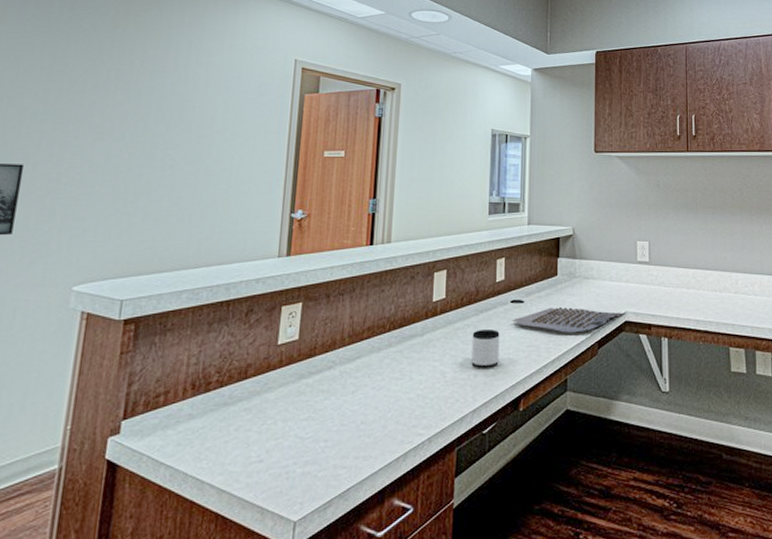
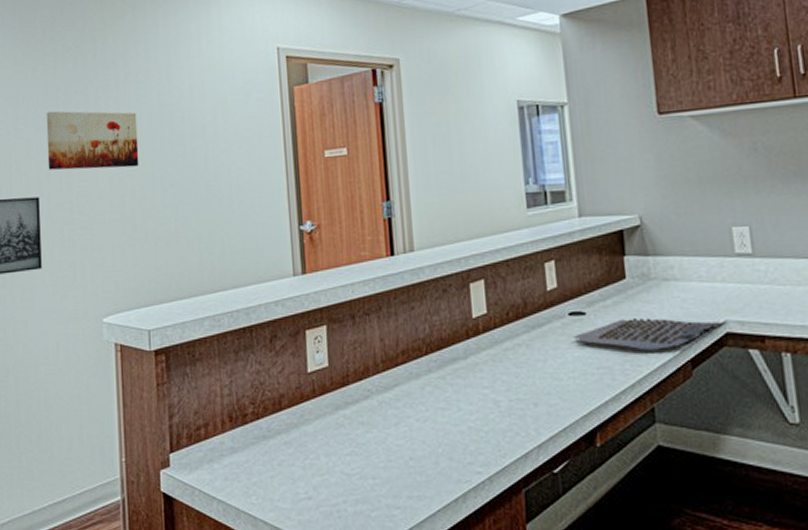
wall art: none [39,85,147,146] -> present [46,111,139,170]
mug: present [471,330,500,368] -> none [525,349,563,396]

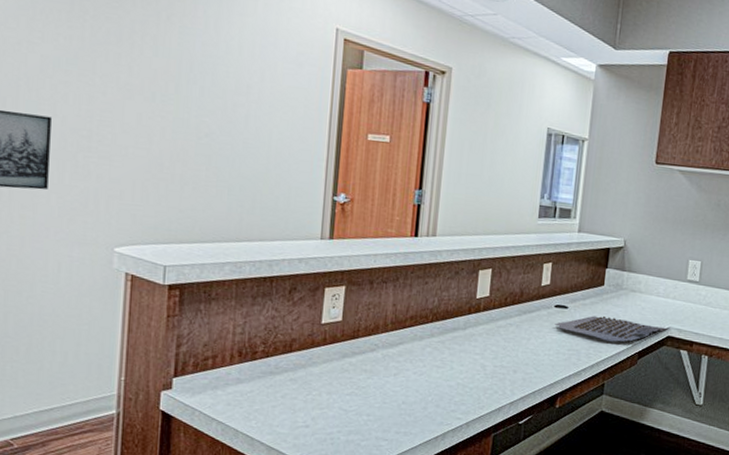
wall art: present [46,111,139,170] -> none [65,32,177,110]

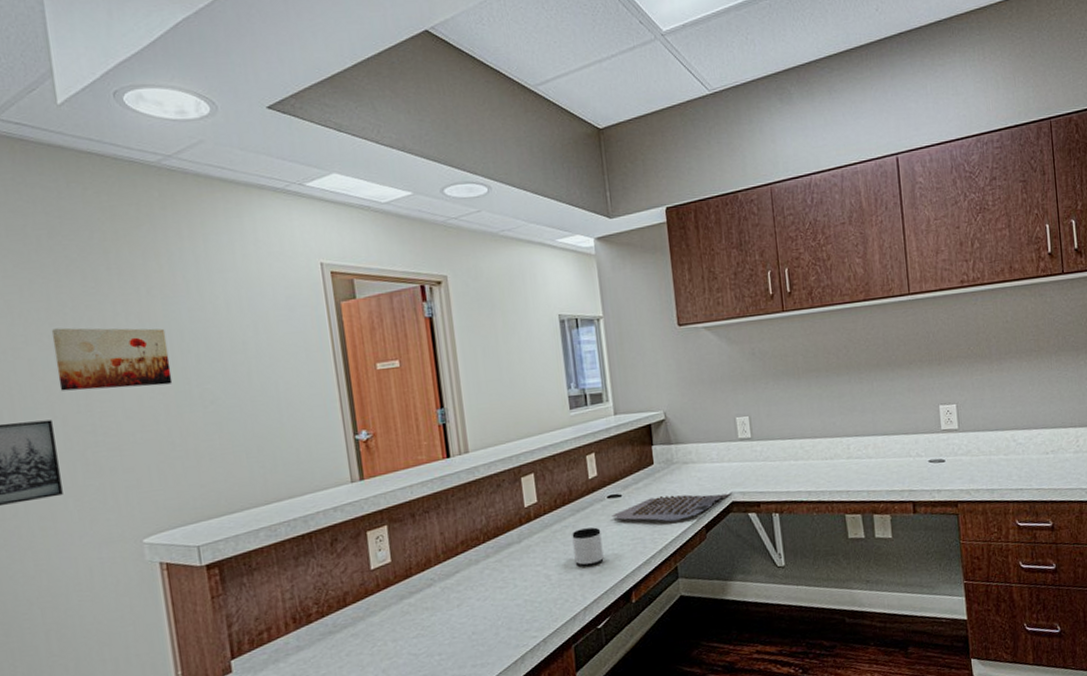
wall art: none [65,32,177,110] -> present [51,327,173,391]
mug: none [511,329,542,366] -> present [572,527,604,568]

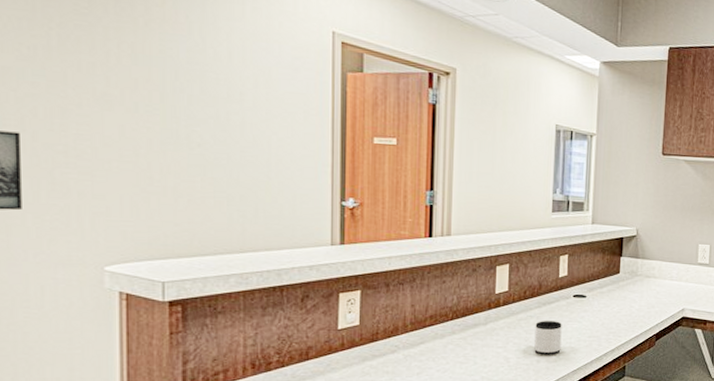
wall art: present [51,327,173,391] -> none [32,41,160,120]
specimen tray: present [611,493,732,522] -> none [574,302,683,326]

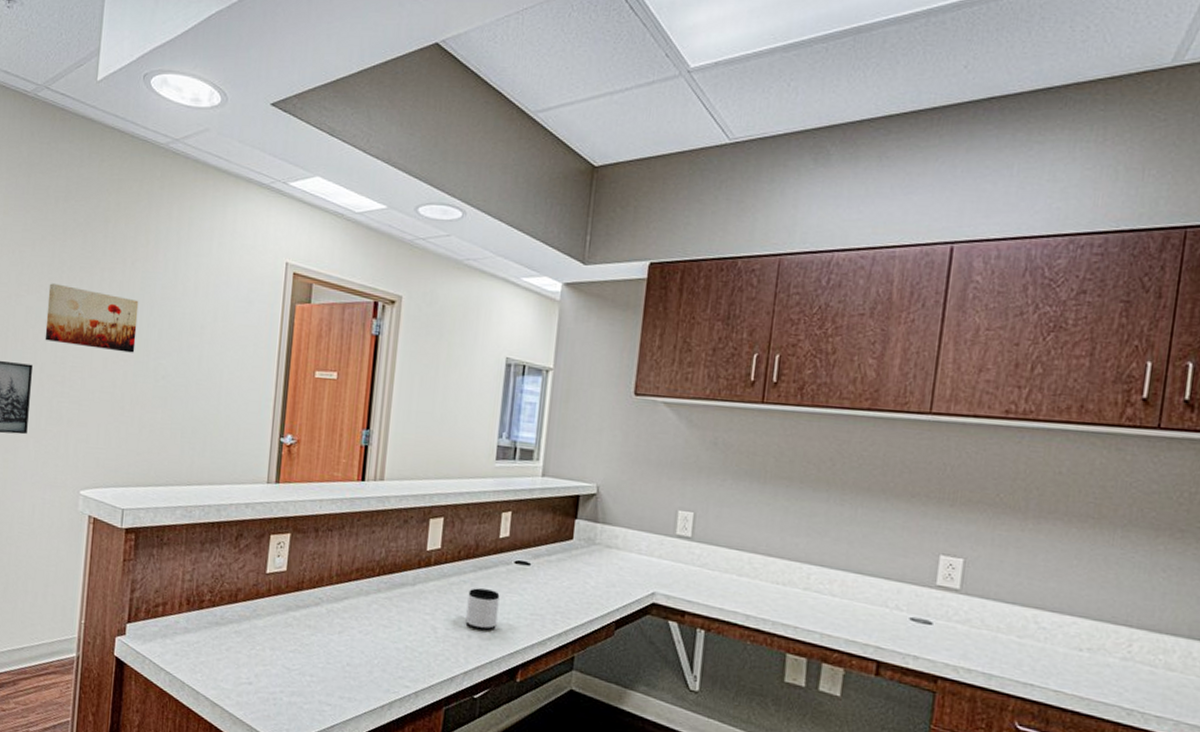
wall art: none [32,41,160,120] -> present [45,283,139,353]

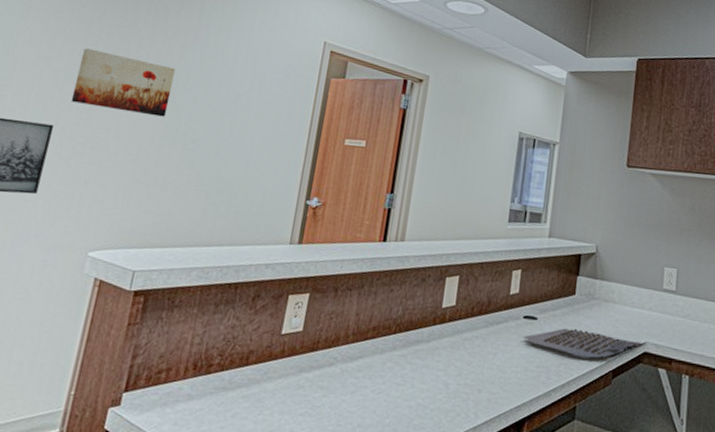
mug: present [465,588,500,631] -> none [476,343,509,385]
specimen tray: none [515,575,654,608] -> present [523,328,645,358]

